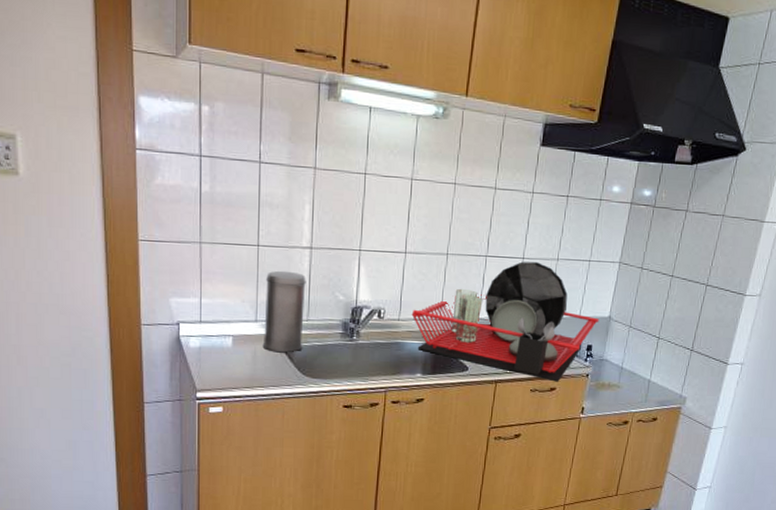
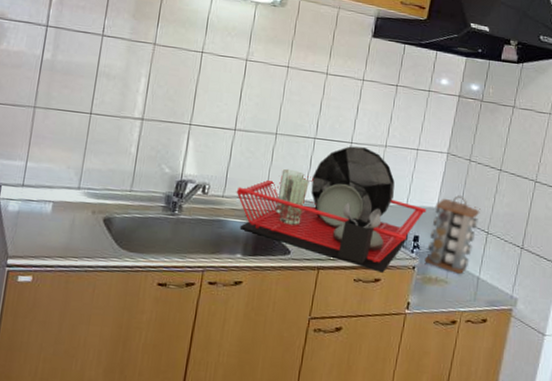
canister: present [262,270,306,353] -> none [82,139,135,224]
spice rack: none [598,304,652,379] -> present [424,195,481,275]

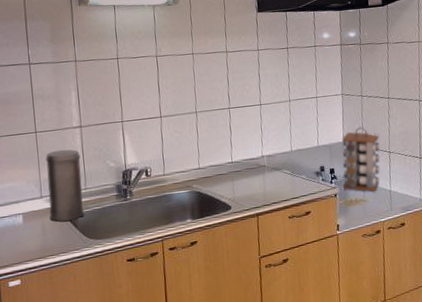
canister: none [82,139,135,224] -> present [46,149,84,222]
dish rack: present [236,146,427,273] -> none [174,106,336,207]

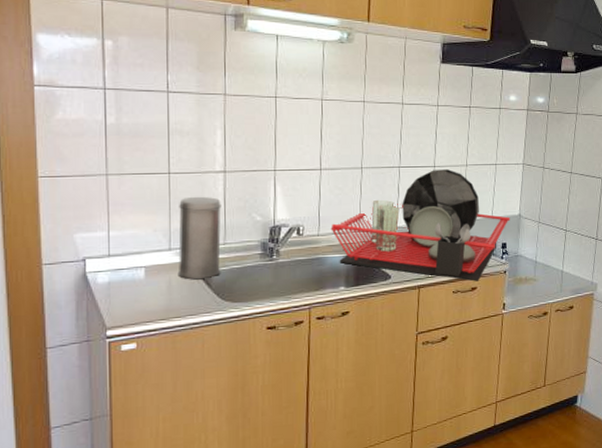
dish rack: none [174,106,336,207] -> present [330,169,510,282]
spice rack: present [342,127,381,192] -> none [514,201,558,272]

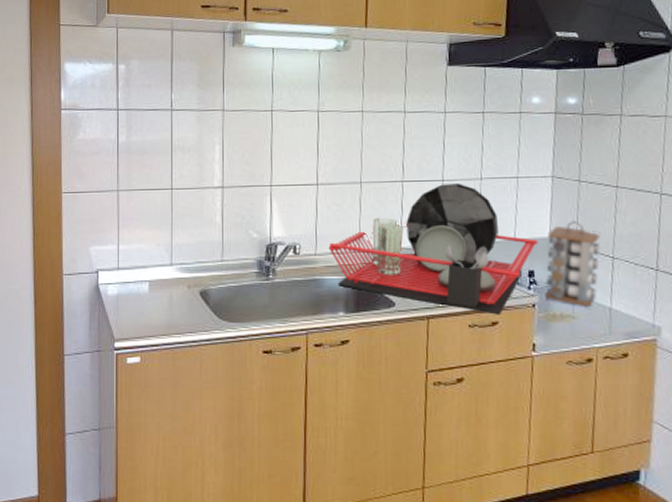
canister: present [177,196,221,280] -> none [178,212,219,296]
spice rack: none [514,201,558,272] -> present [545,221,601,308]

